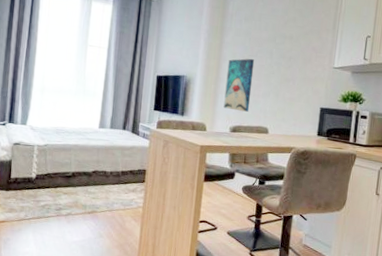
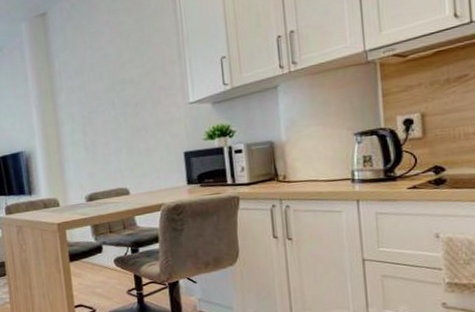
wall art: present [223,58,255,112] -> none [67,115,103,177]

